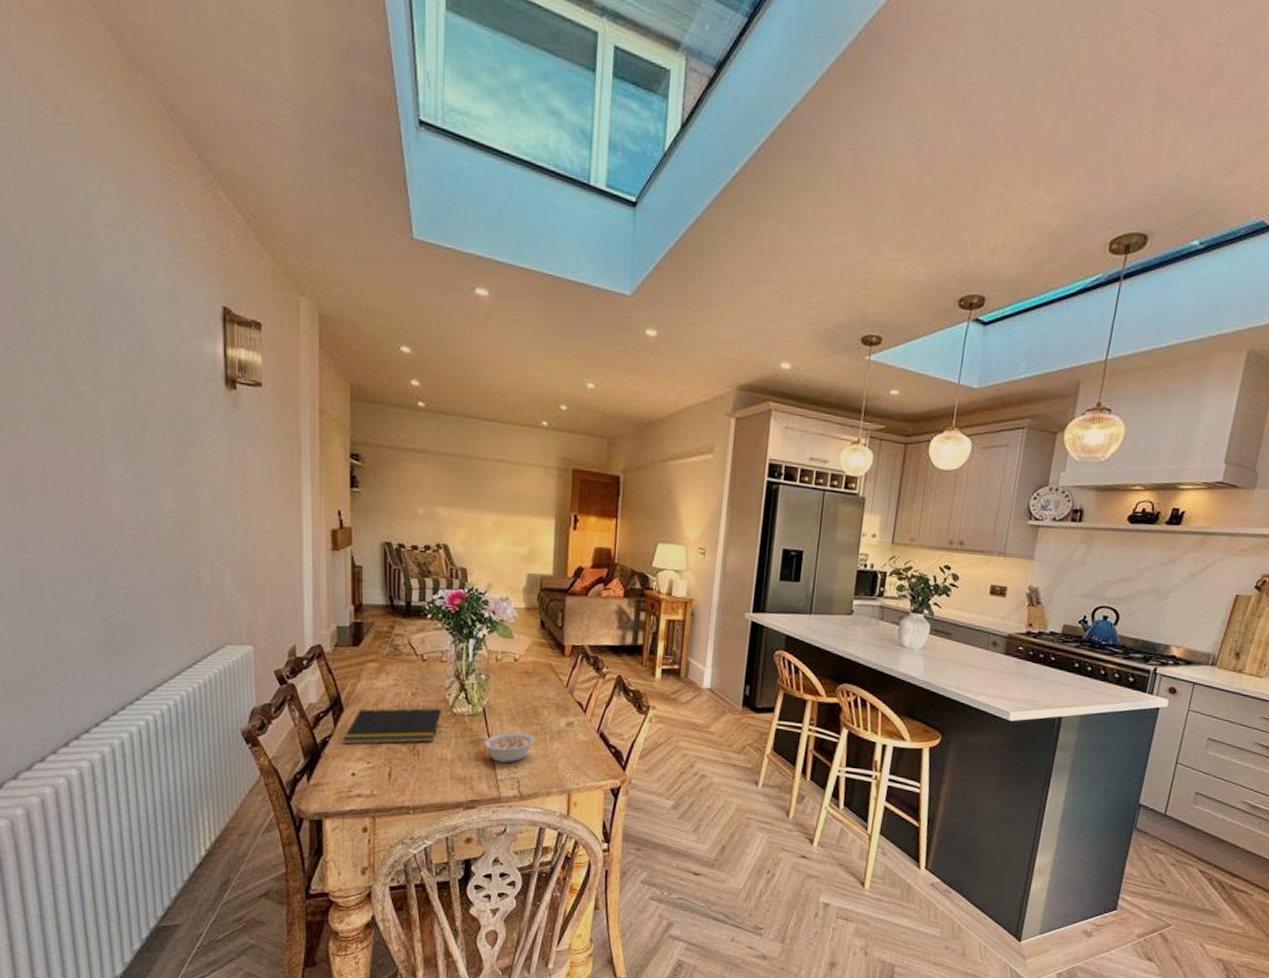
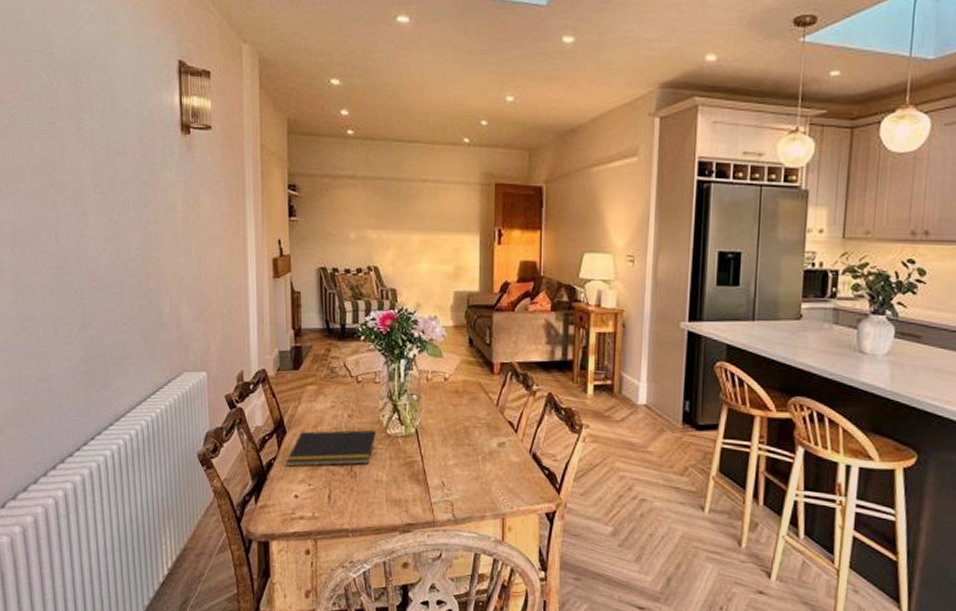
legume: present [476,732,535,764] -> none [409,453,467,486]

